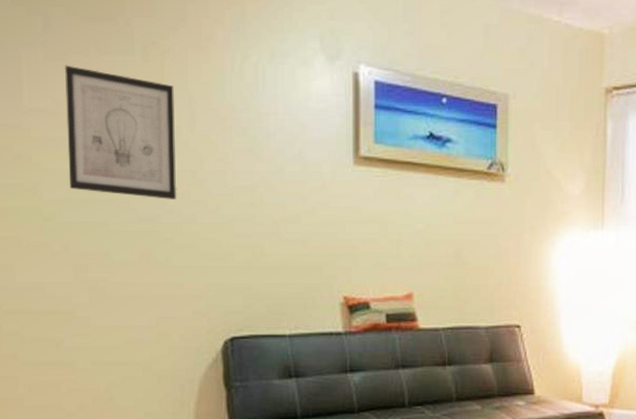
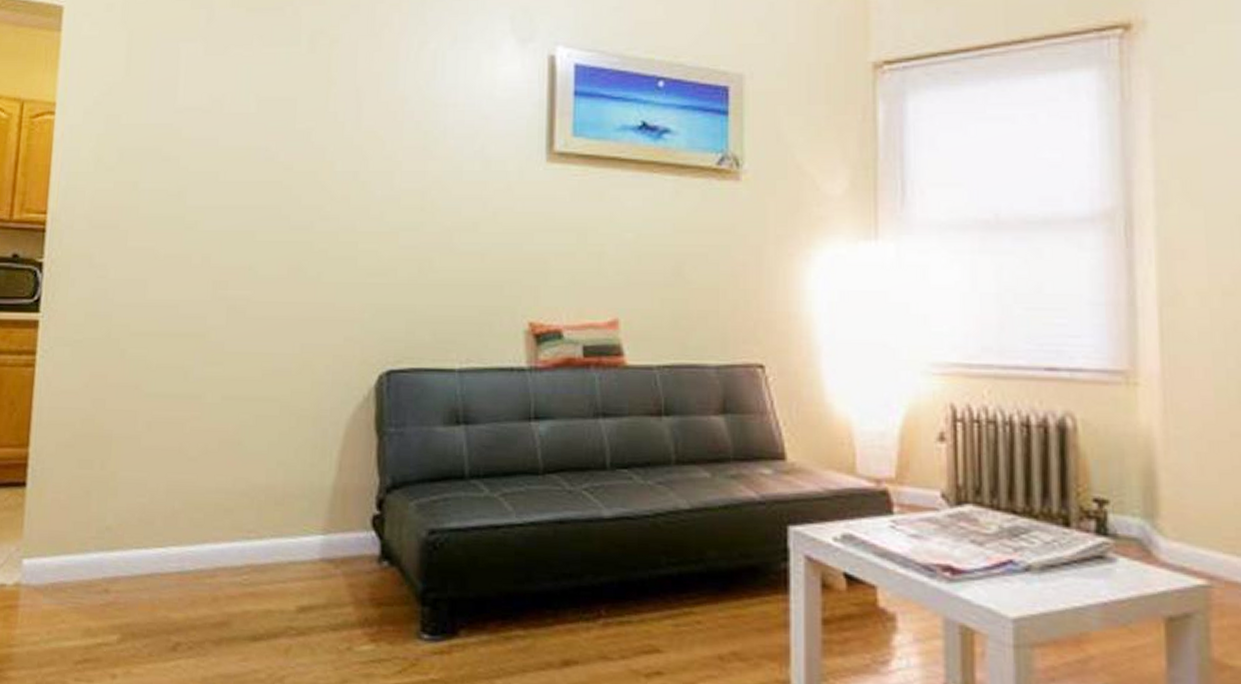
wall art: present [64,65,177,199] -> none [217,59,341,205]

